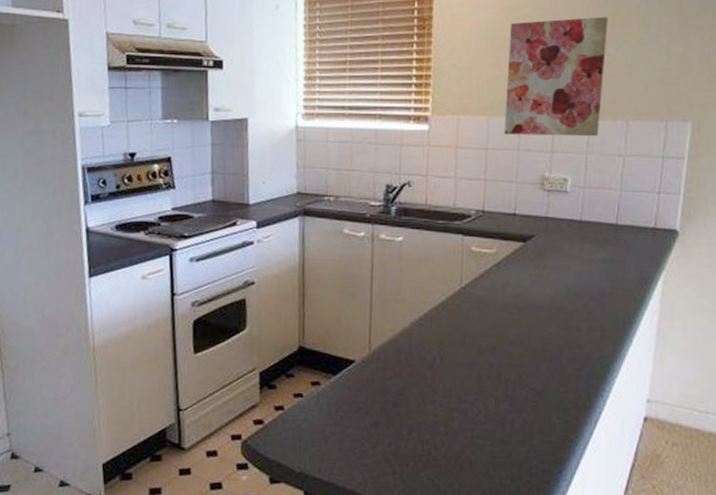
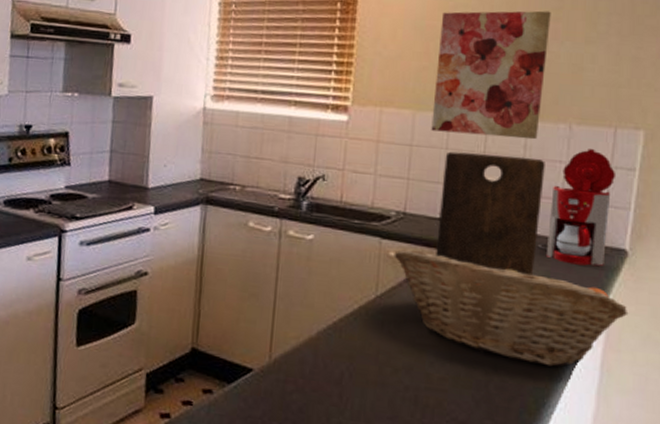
fruit basket: none [475,243,680,337] -> present [394,249,629,367]
cutting board: none [512,152,606,259] -> present [436,151,545,276]
coffee maker: none [601,142,668,247] -> present [538,149,617,267]

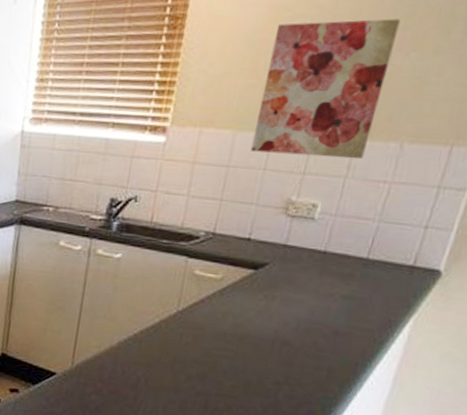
fruit basket: present [394,249,629,367] -> none [198,267,432,379]
cutting board: present [436,151,545,276] -> none [241,172,368,294]
coffee maker: present [538,149,617,267] -> none [347,168,444,287]

